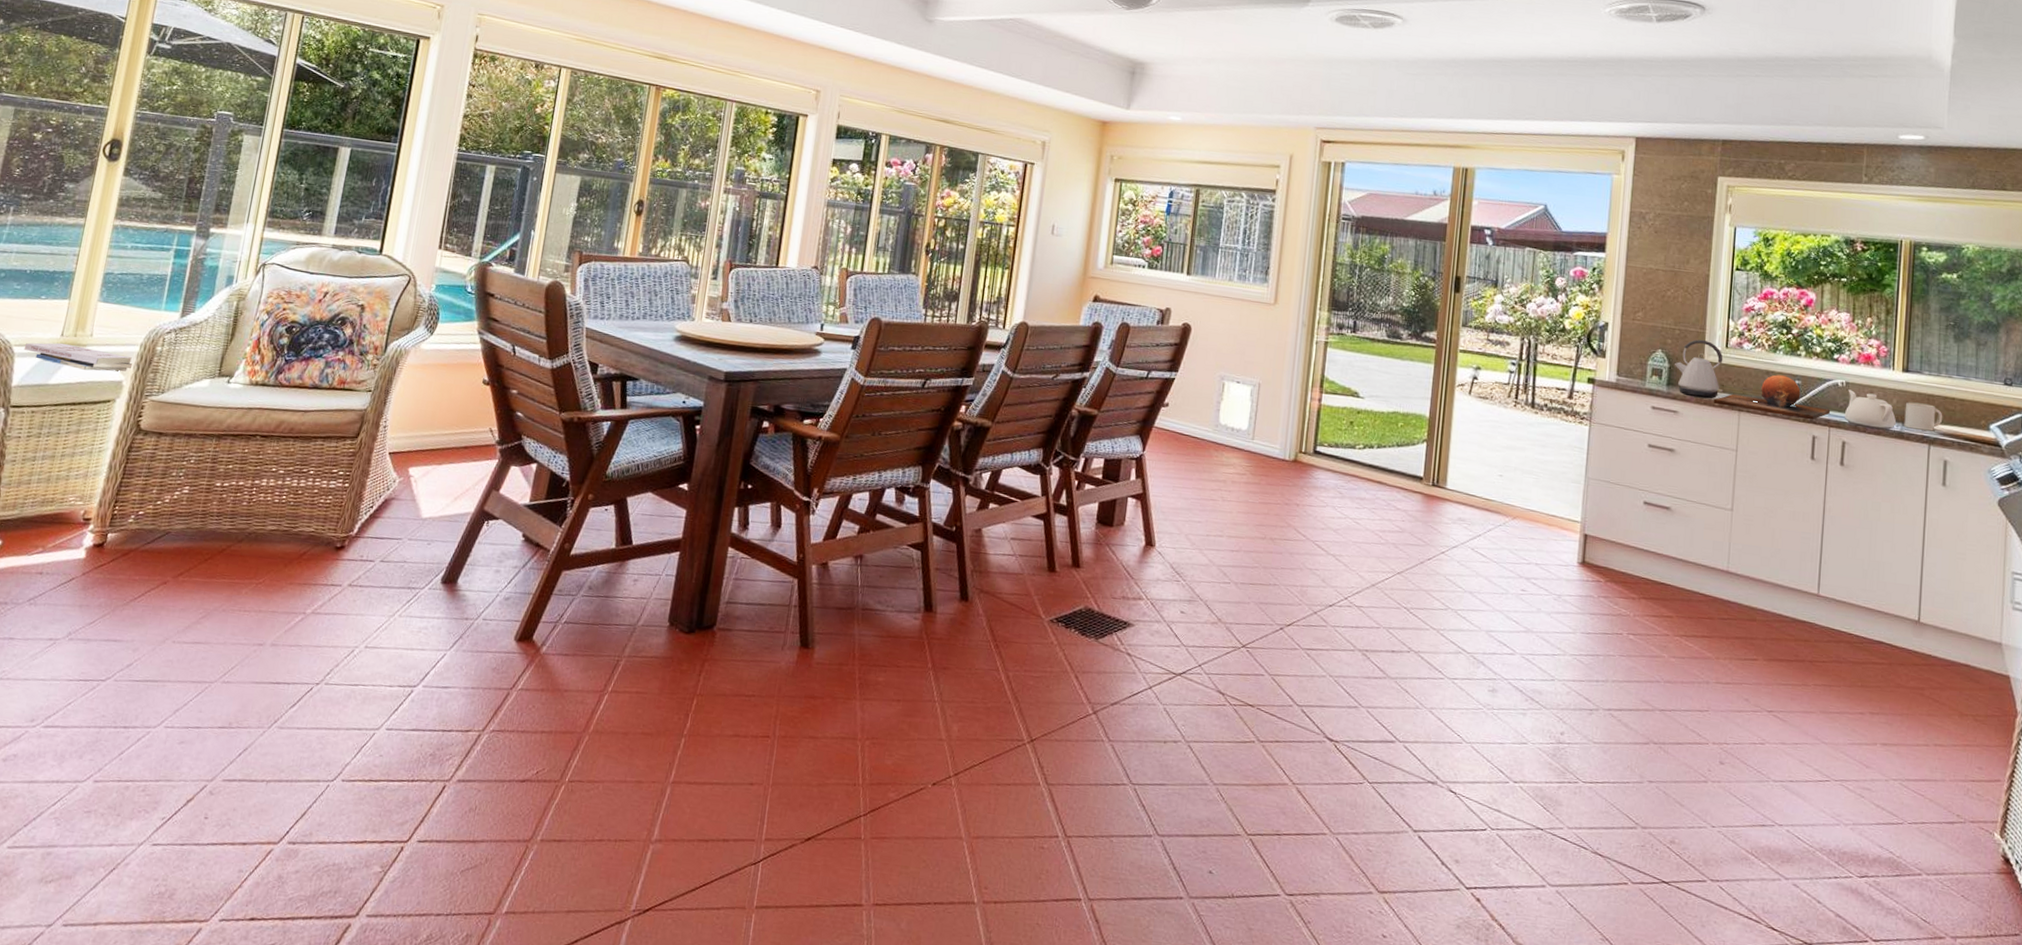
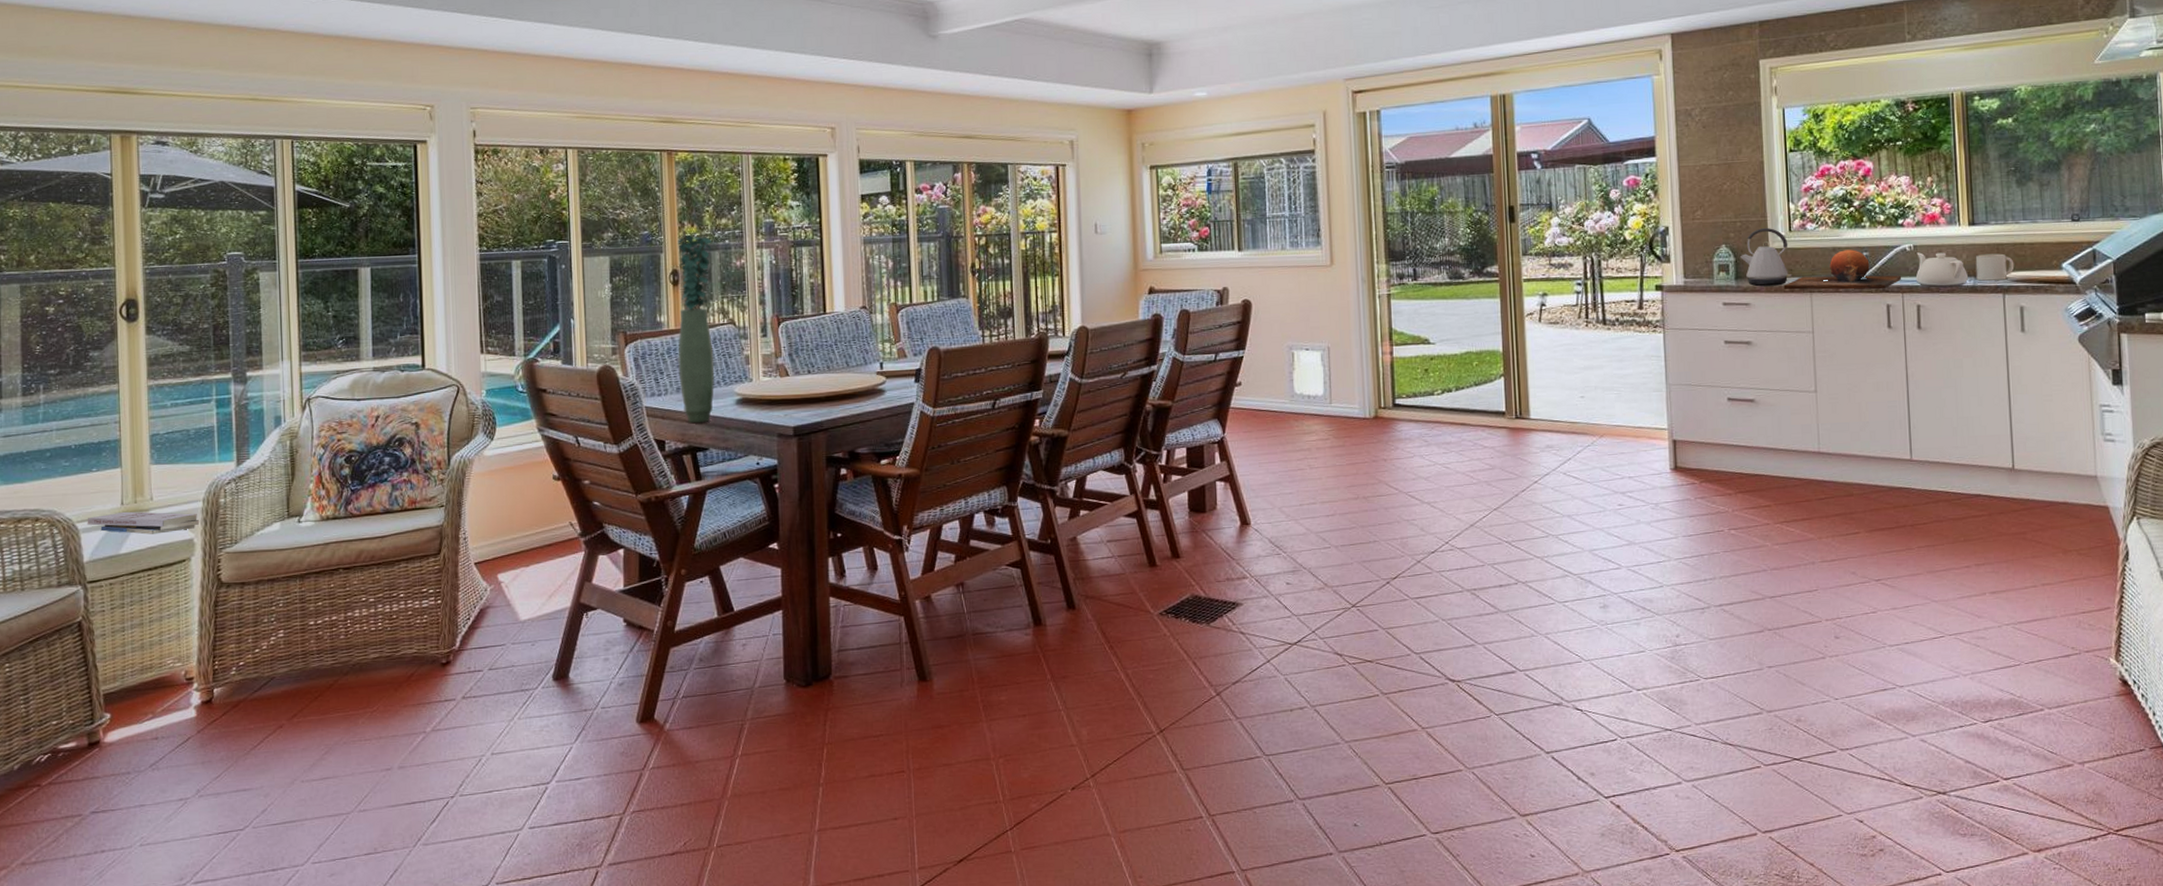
vase: none [622,161,682,353] -> present [678,227,715,424]

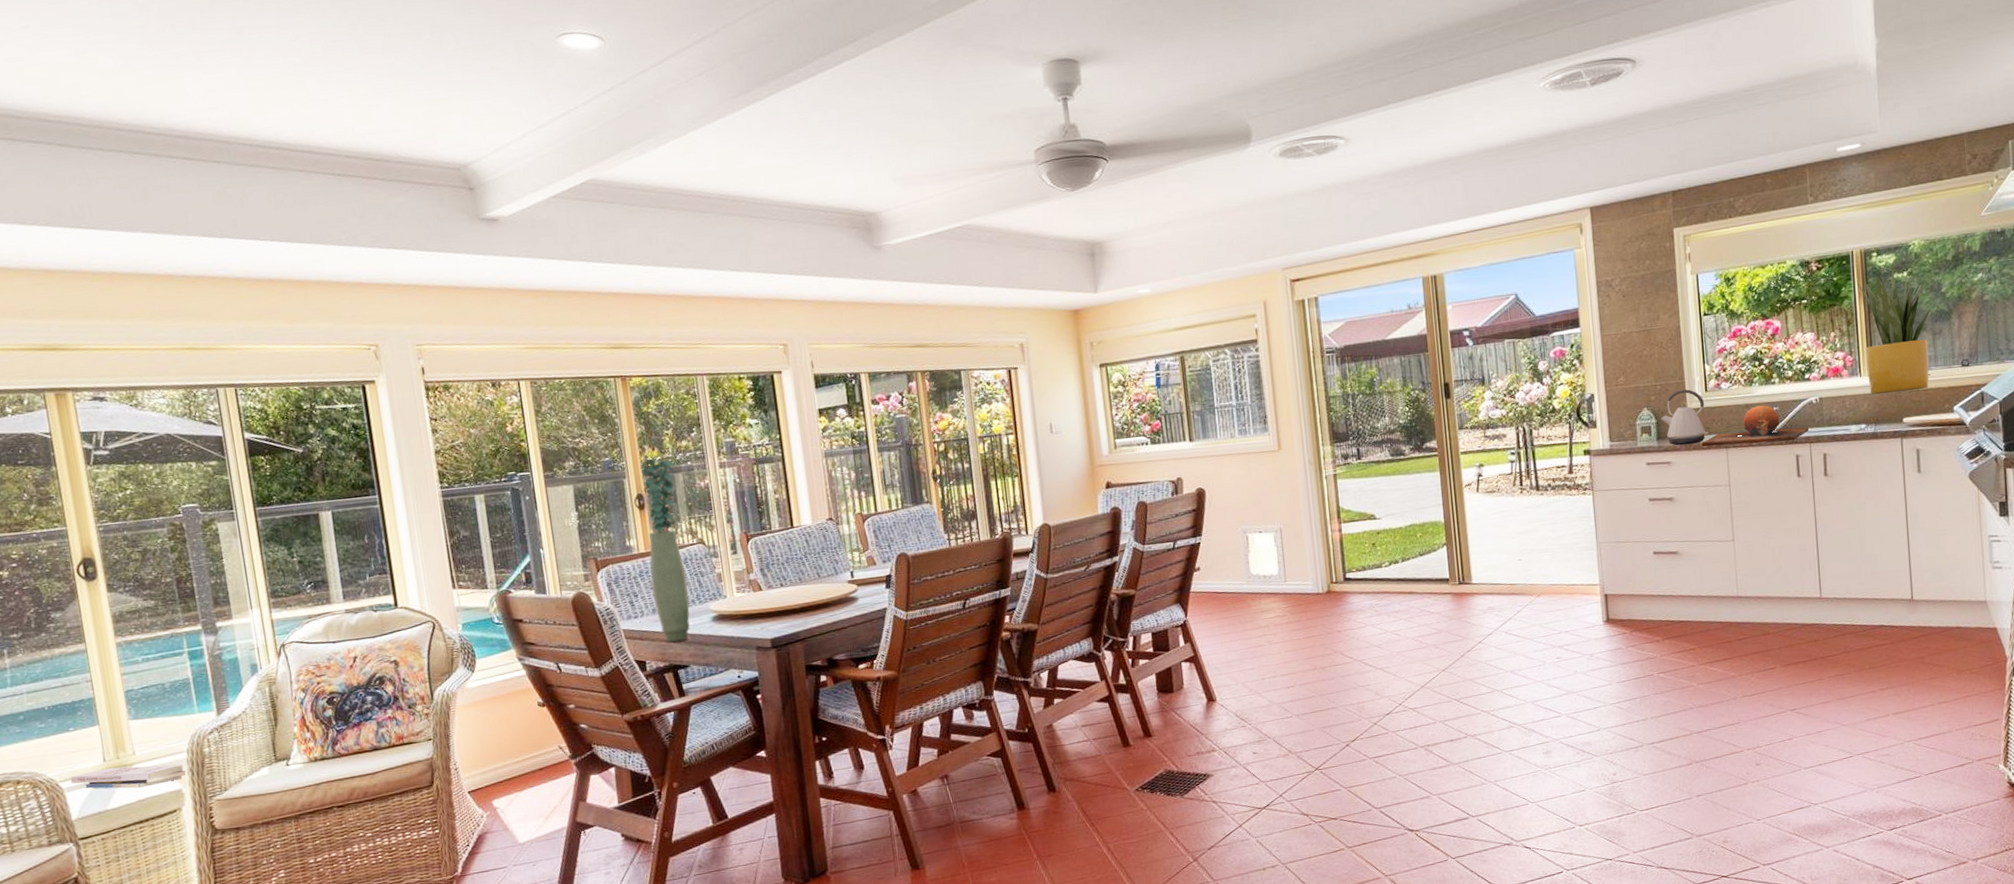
teapot: present [1915,252,1968,288] -> none [1821,403,1869,437]
planter: none [1958,115,2045,245] -> present [1857,270,1937,394]
mug: present [1975,253,2015,281] -> none [1875,400,1911,428]

